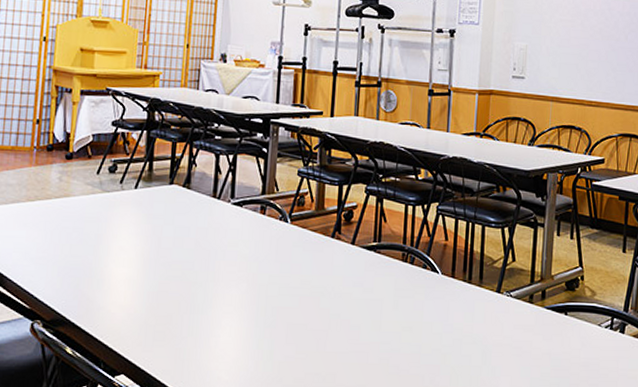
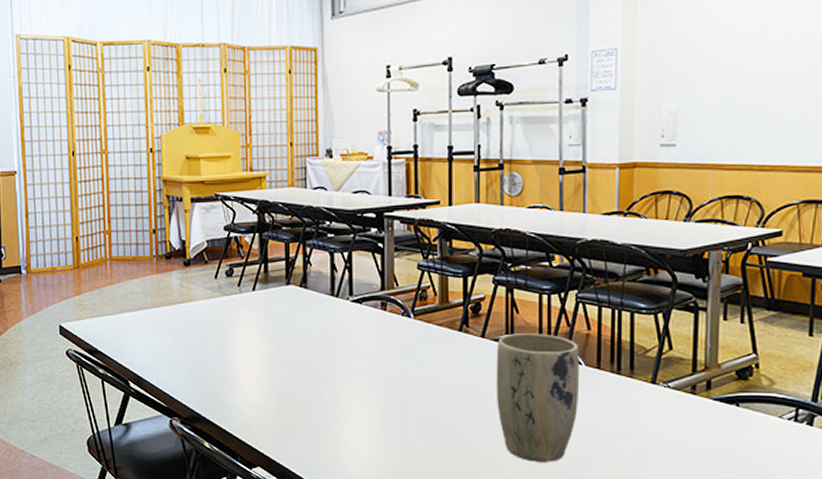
plant pot: none [361,241,437,368] -> present [496,333,579,462]

